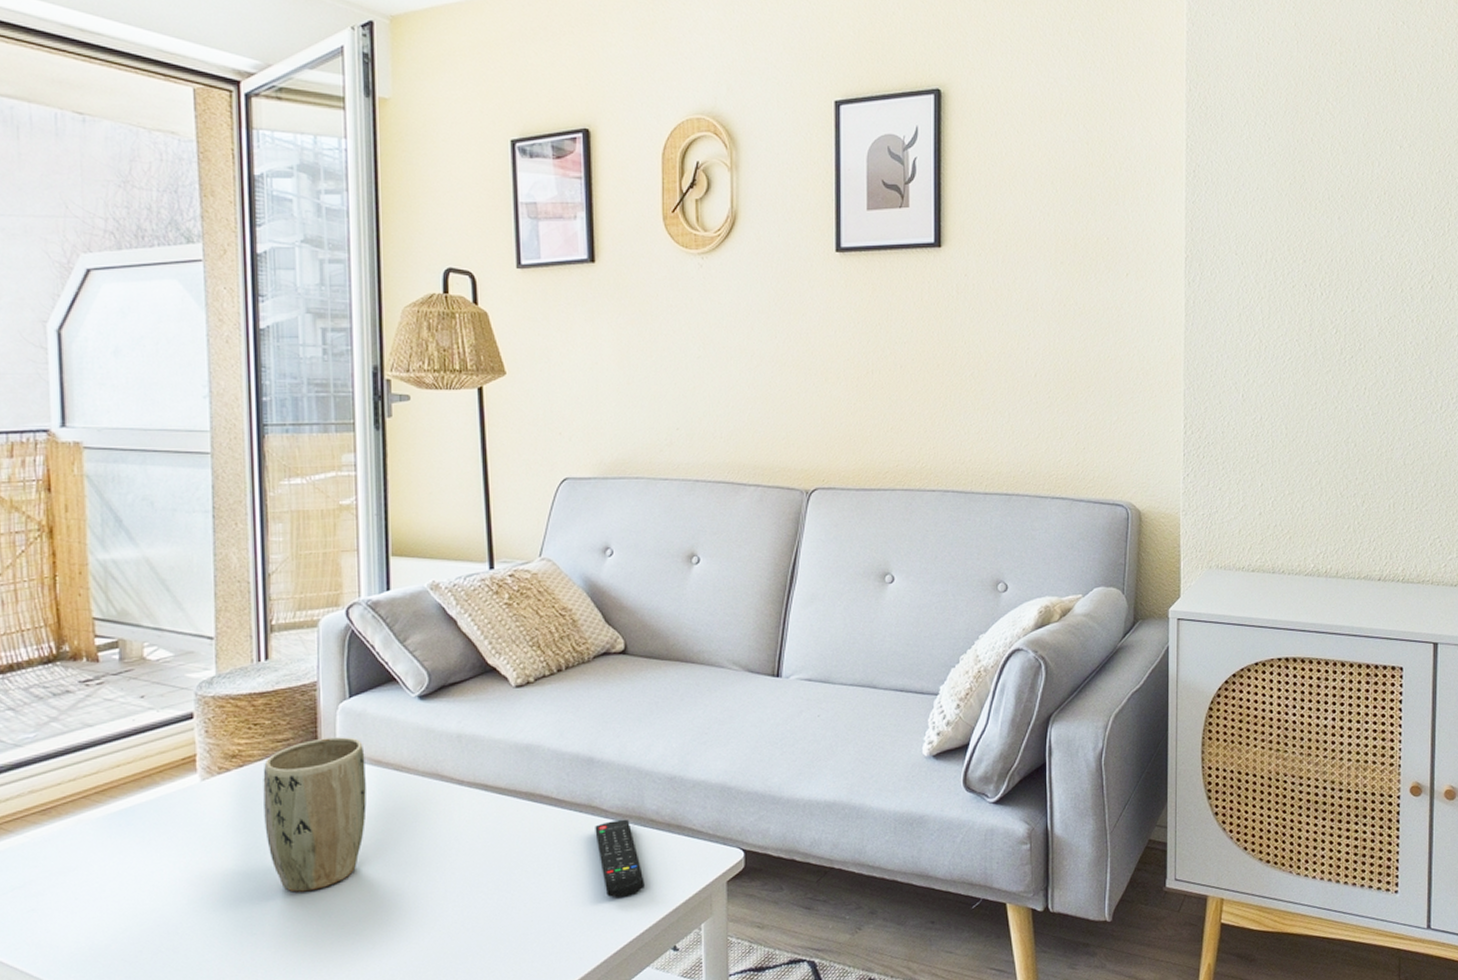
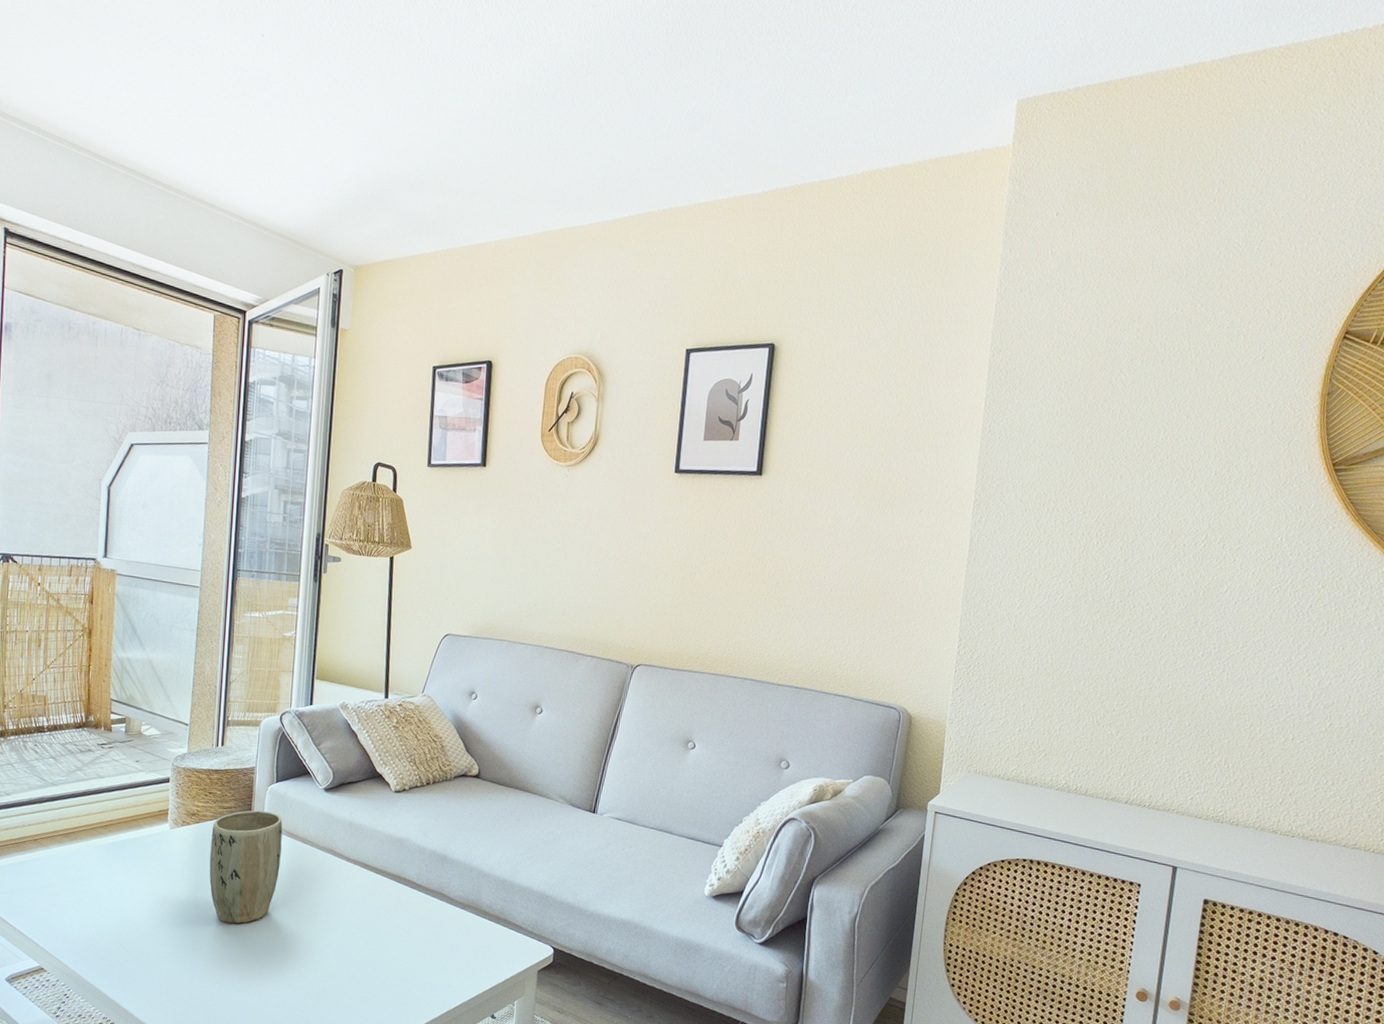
remote control: present [595,819,645,898] -> none [442,907,475,969]

